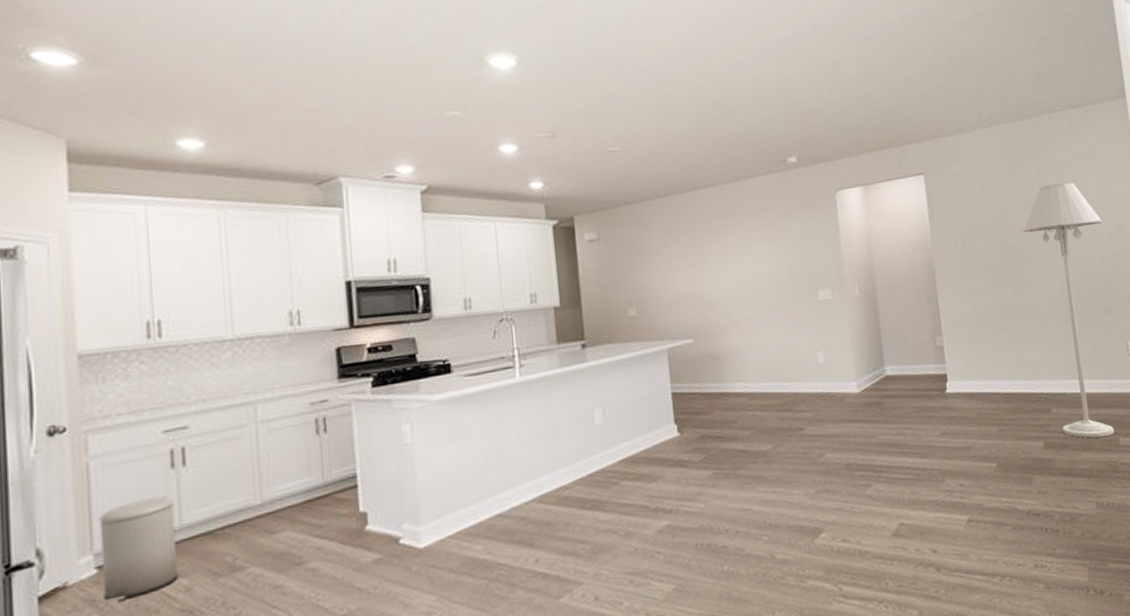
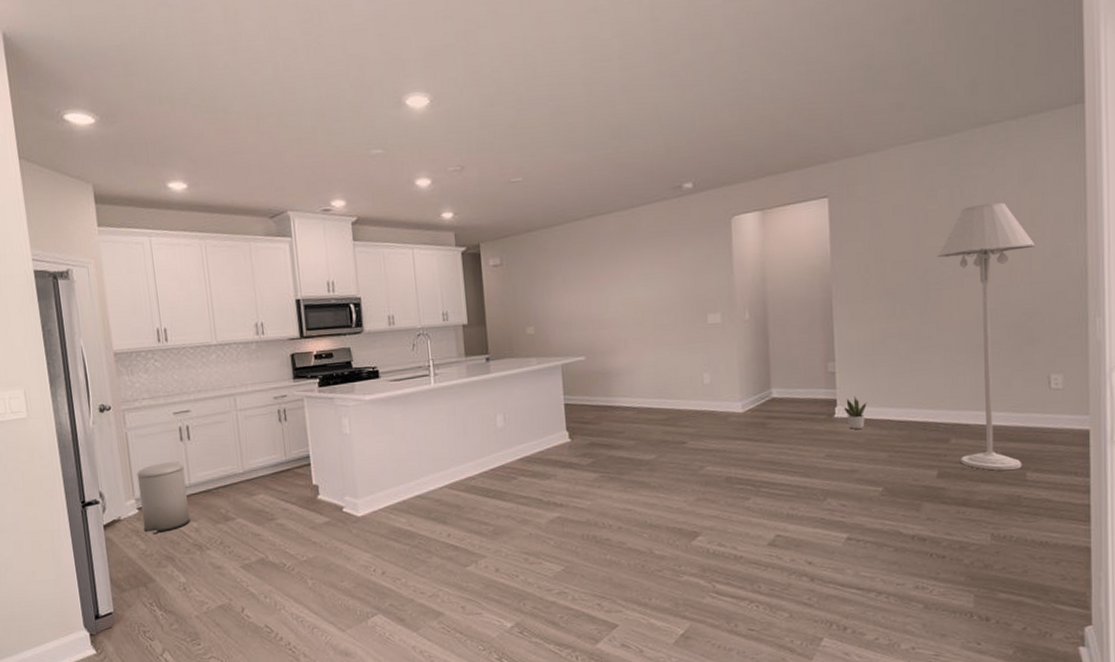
potted plant: none [954,369,975,405] -> present [843,395,867,430]

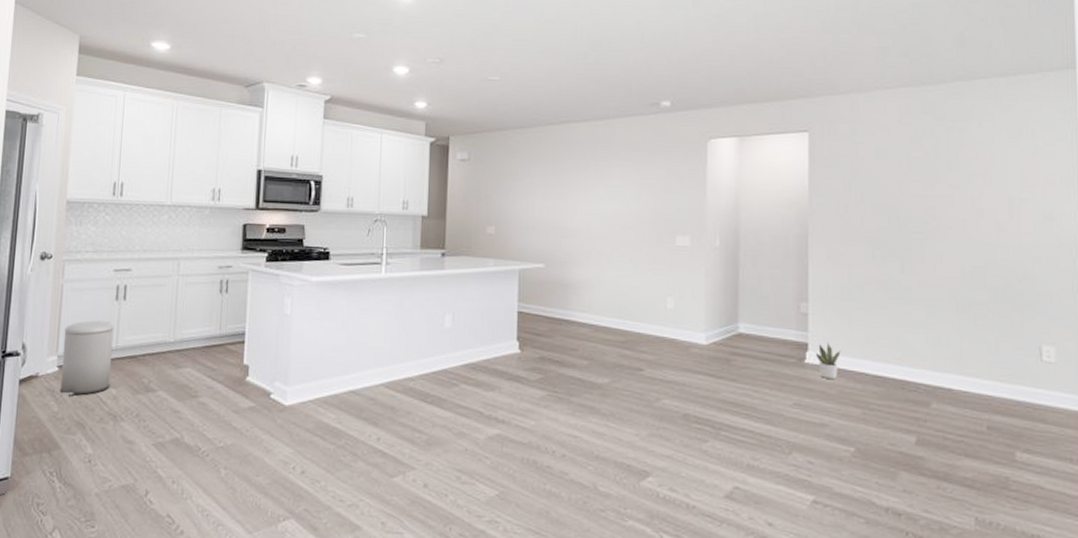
floor lamp: present [937,202,1035,471] -> none [920,157,1025,448]

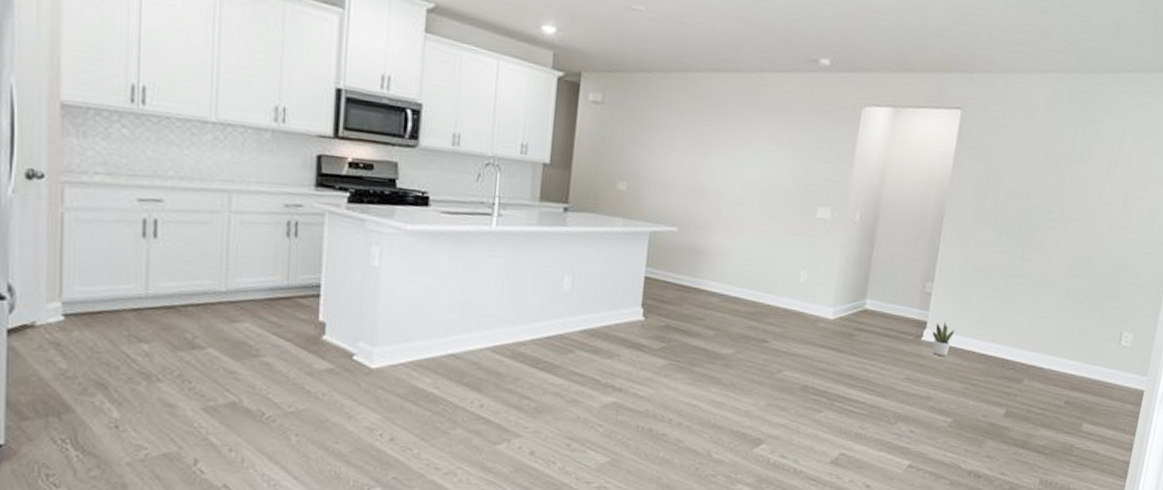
pedal bin: present [60,320,114,396] -> none [68,260,142,351]

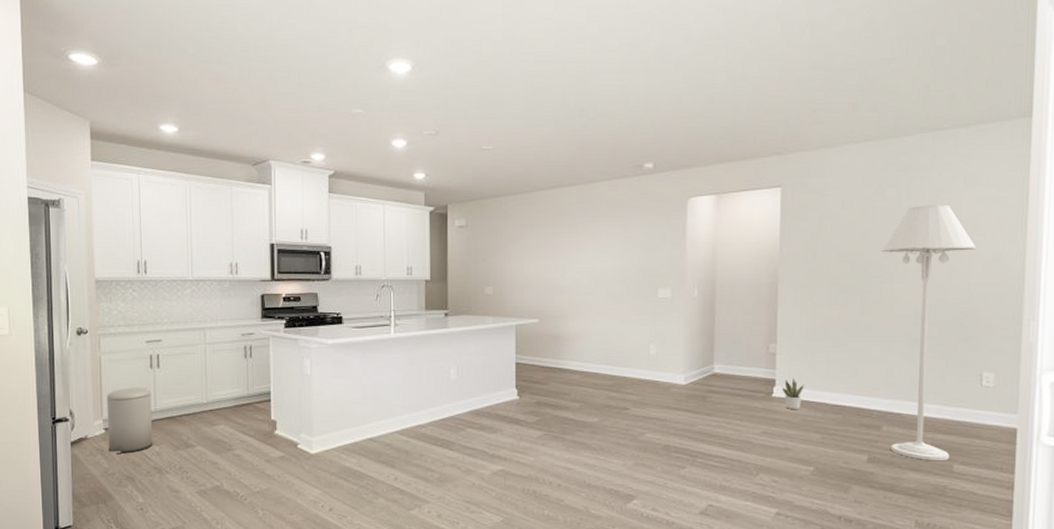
pedal bin: none [68,260,142,351] -> present [106,387,153,454]
floor lamp: none [1028,150,1137,420] -> present [881,204,976,461]

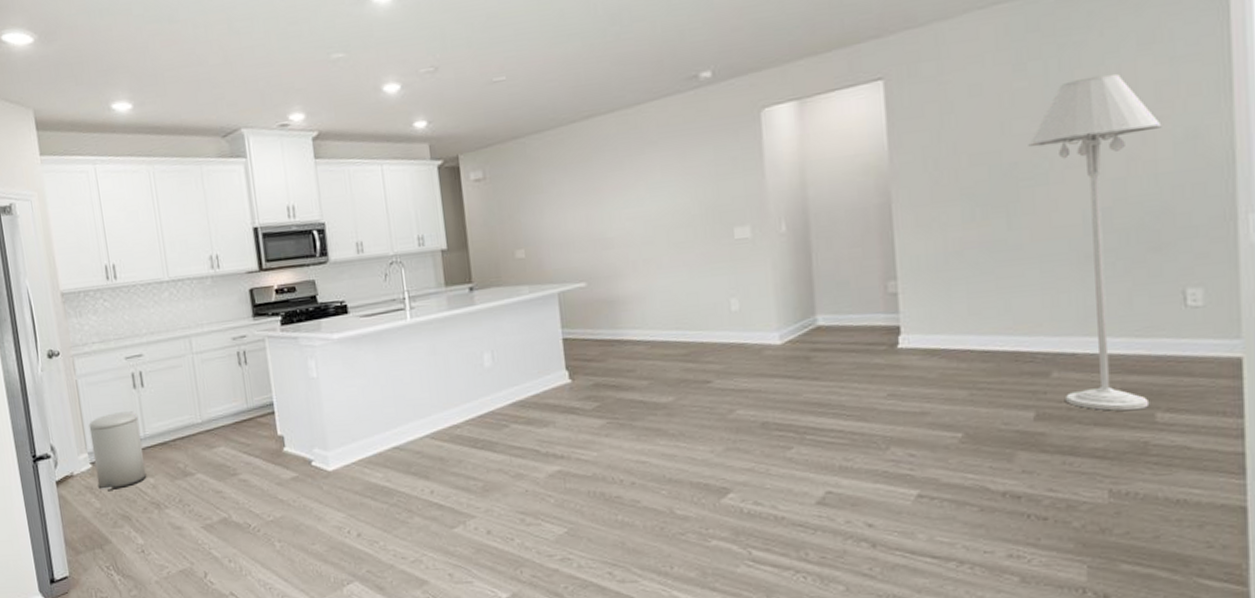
potted plant: present [782,377,804,410] -> none [909,321,940,363]

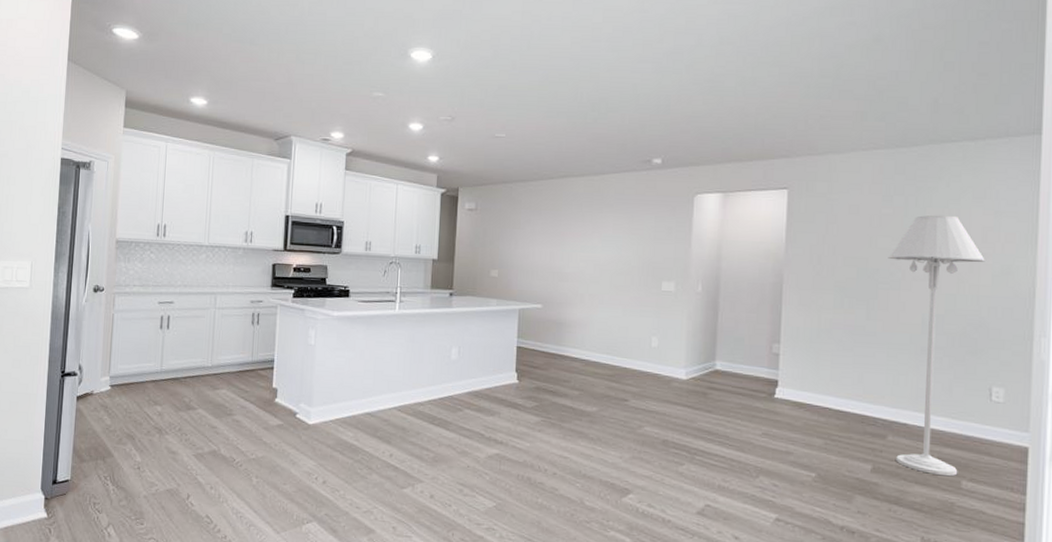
pedal bin: present [88,411,147,491] -> none [112,346,159,412]

